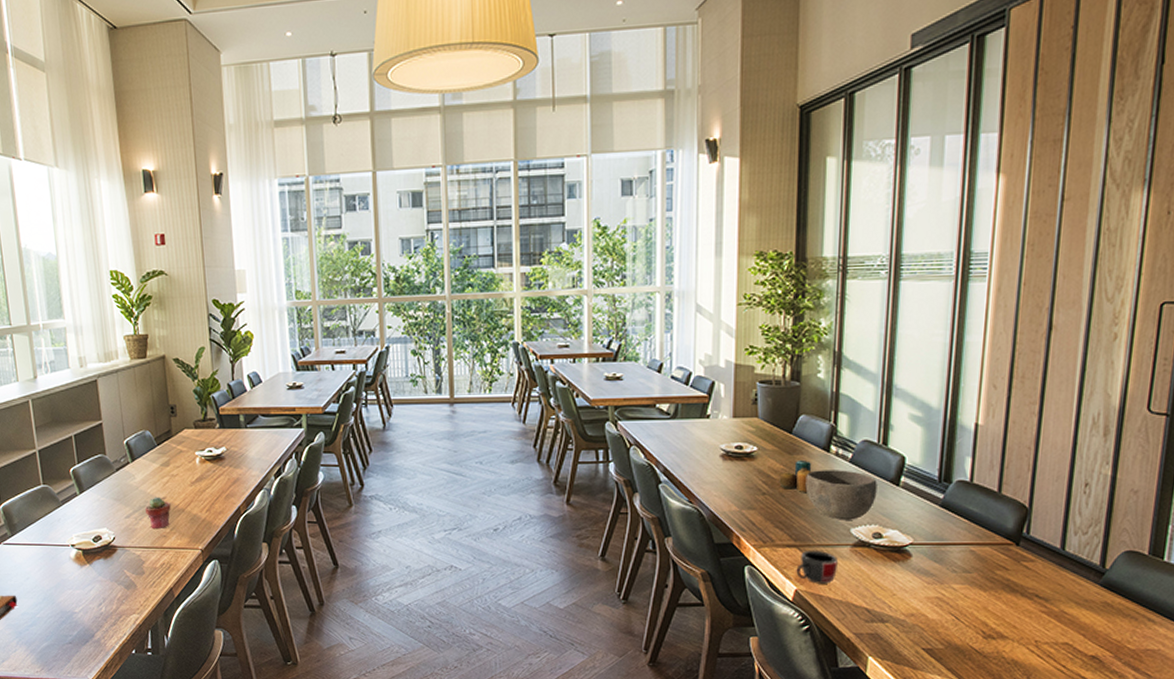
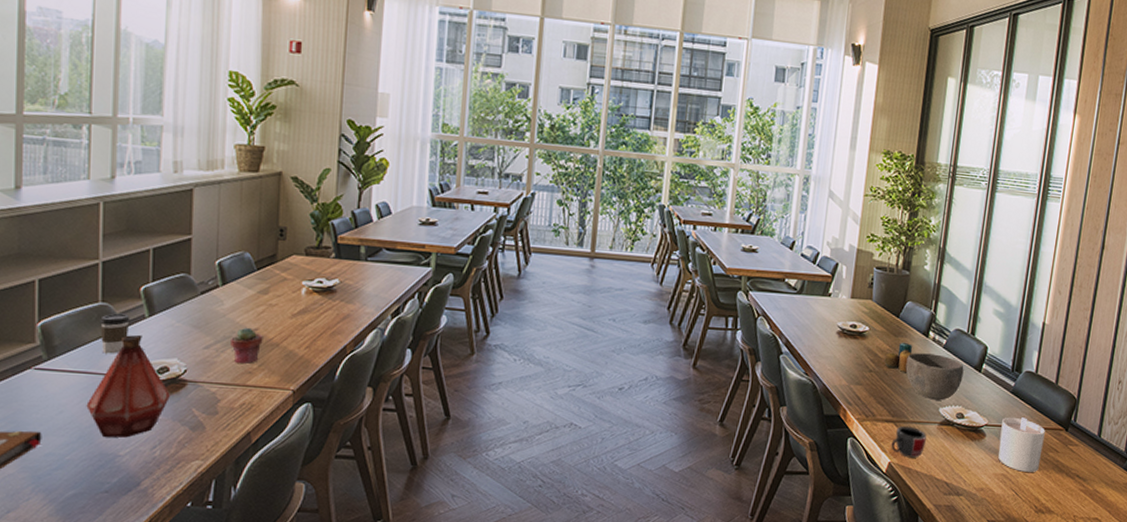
coffee cup: none [44,493,67,528] -> present [100,313,130,354]
bottle: none [45,510,107,598] -> present [86,334,171,438]
candle: none [929,533,989,594] -> present [998,417,1045,472]

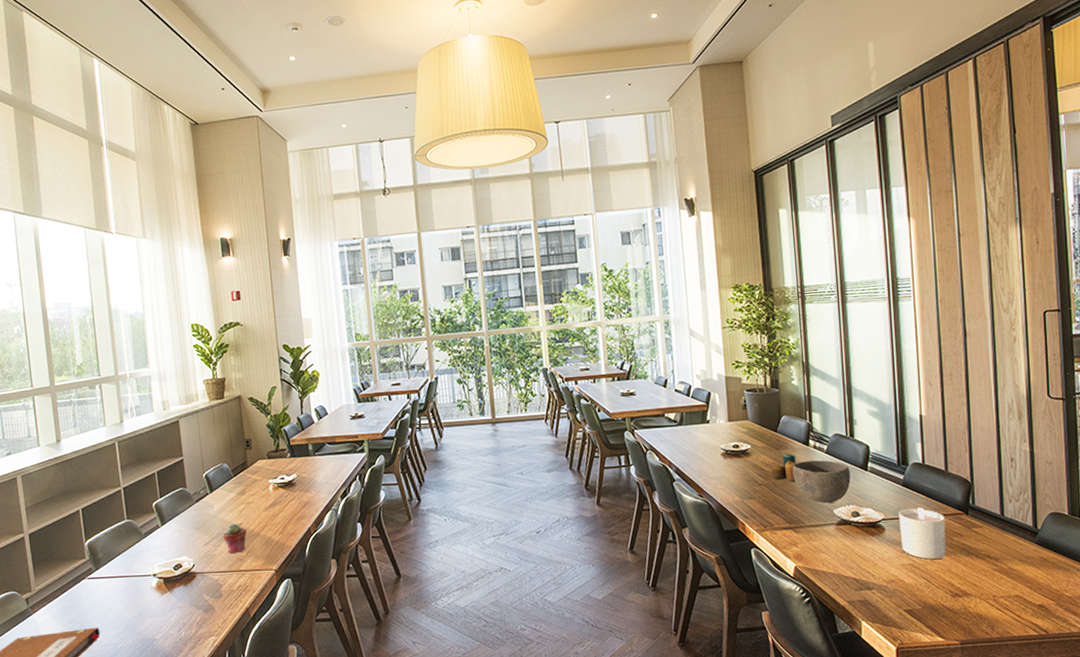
bottle: present [86,334,171,438] -> none [127,541,187,627]
coffee cup: present [100,313,130,354] -> none [128,526,149,560]
mug: present [891,425,927,458] -> none [793,530,828,560]

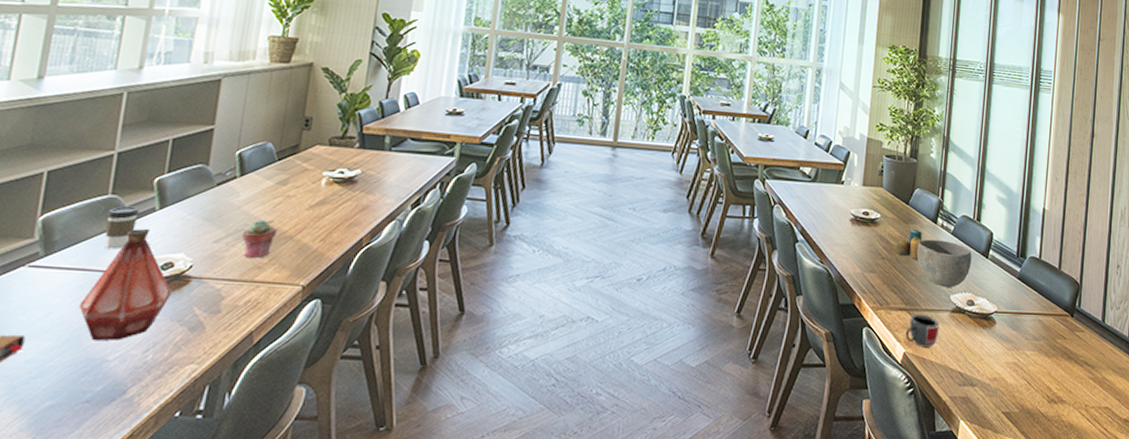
bottle: none [127,541,187,627] -> present [79,228,173,341]
coffee cup: none [128,526,149,560] -> present [105,206,140,249]
mug: none [793,530,828,560] -> present [905,314,940,348]
candle: present [899,507,946,559] -> none [1008,303,1052,360]

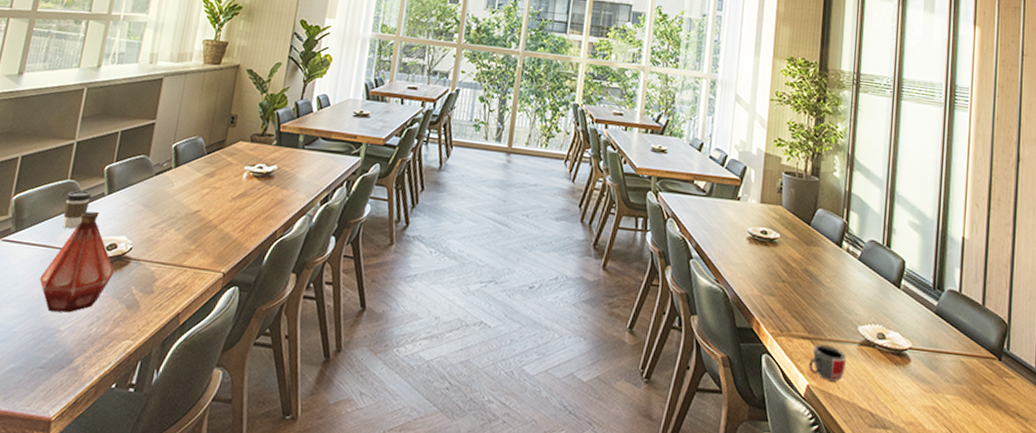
potted succulent: present [242,219,277,258] -> none [174,208,204,244]
candle: present [896,229,923,259] -> none [797,251,826,285]
bowl: present [916,239,972,287] -> none [820,263,882,318]

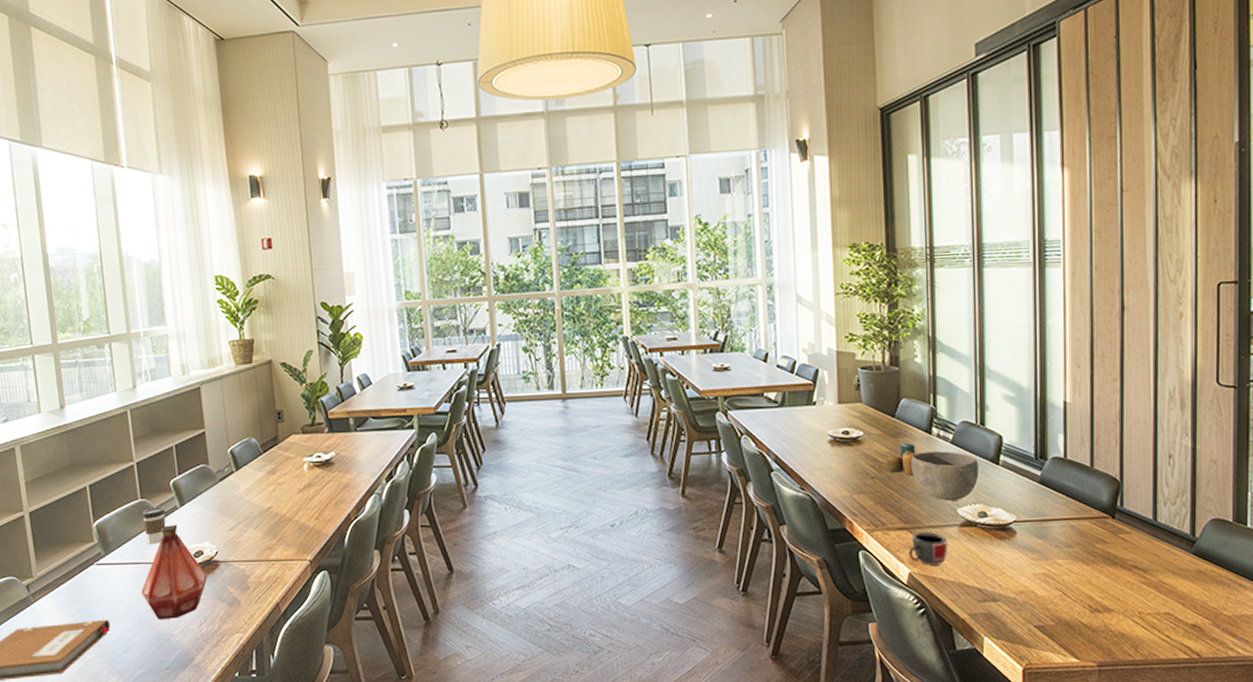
candle: none [797,251,826,285] -> present [886,442,916,475]
bowl: none [820,263,882,318] -> present [911,451,979,501]

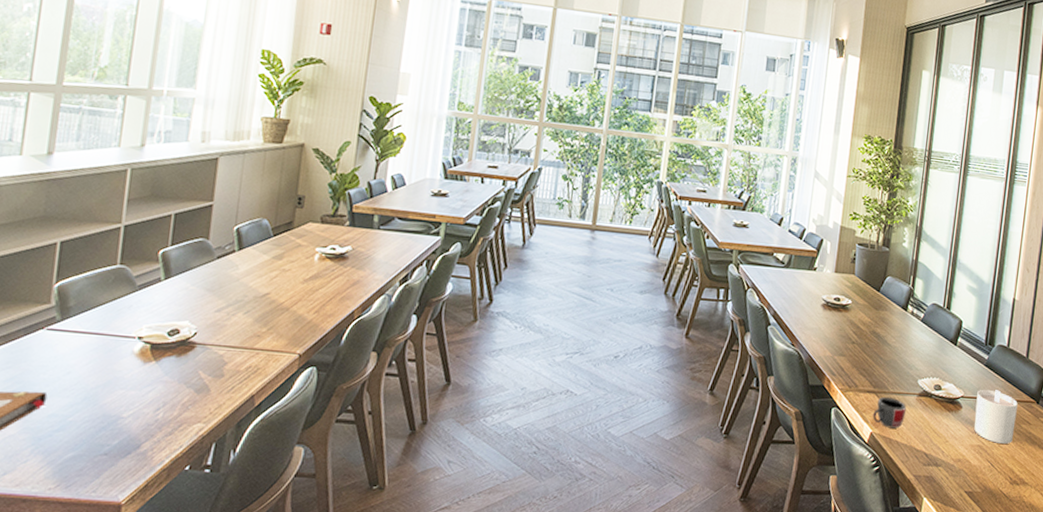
bottle: present [141,524,208,620] -> none [94,297,180,400]
coffee cup: present [142,507,166,545] -> none [115,275,146,316]
candle: present [886,442,916,475] -> none [866,315,892,344]
bowl: present [911,451,979,501] -> none [886,325,941,372]
candle: none [1033,508,1088,569] -> present [974,389,1018,444]

